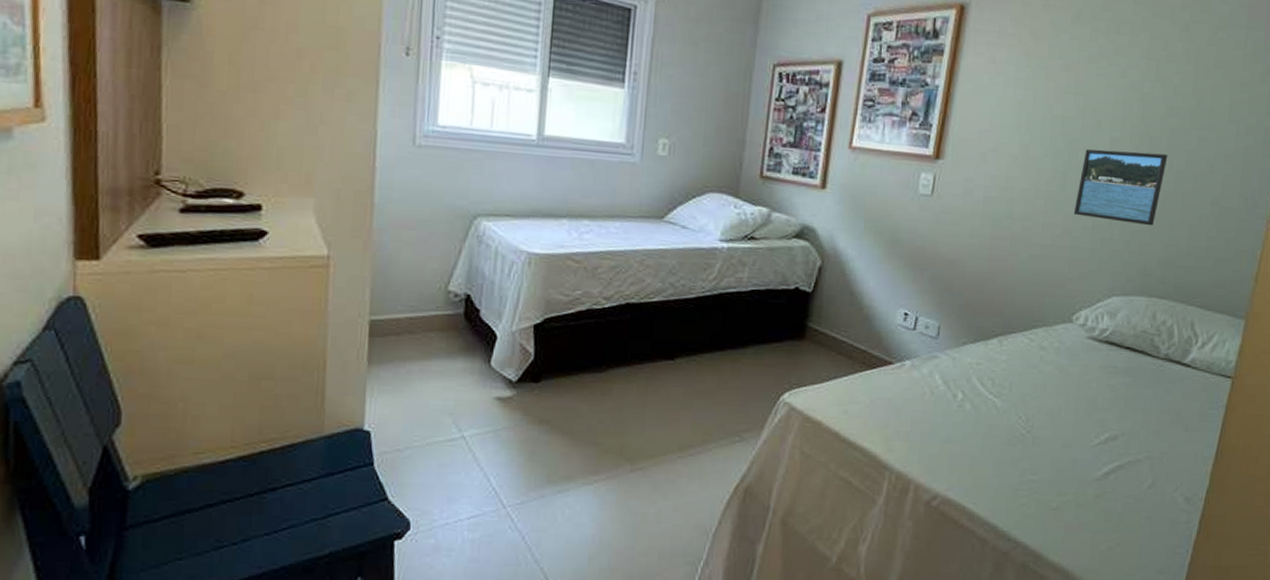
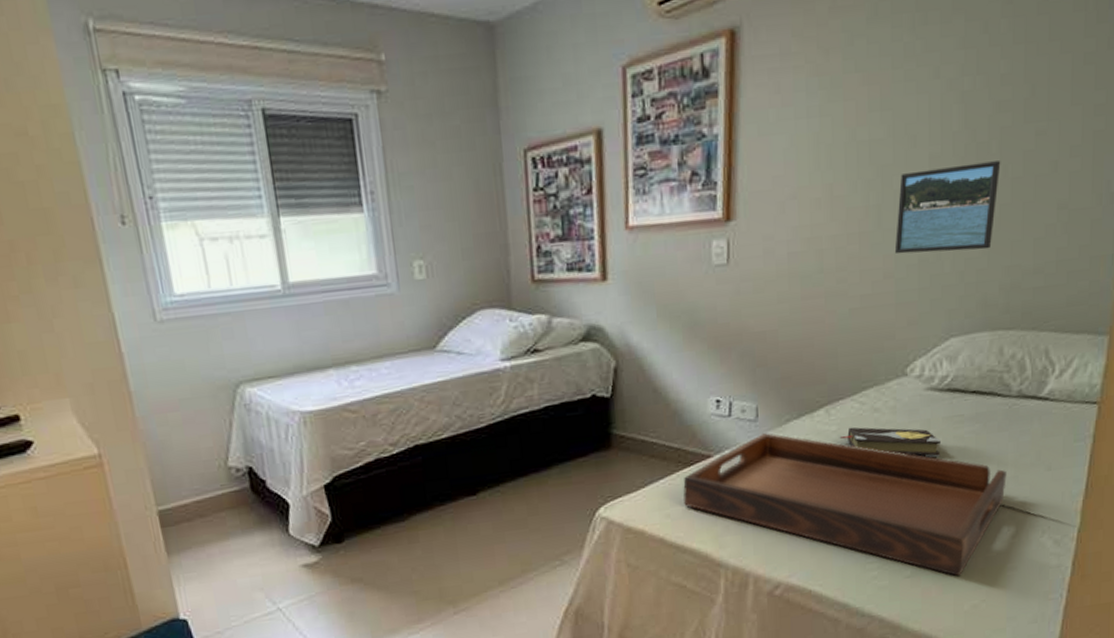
serving tray: none [862,351,1149,517] -> present [683,433,1007,577]
hardback book: none [1009,359,1095,402] -> present [840,427,941,458]

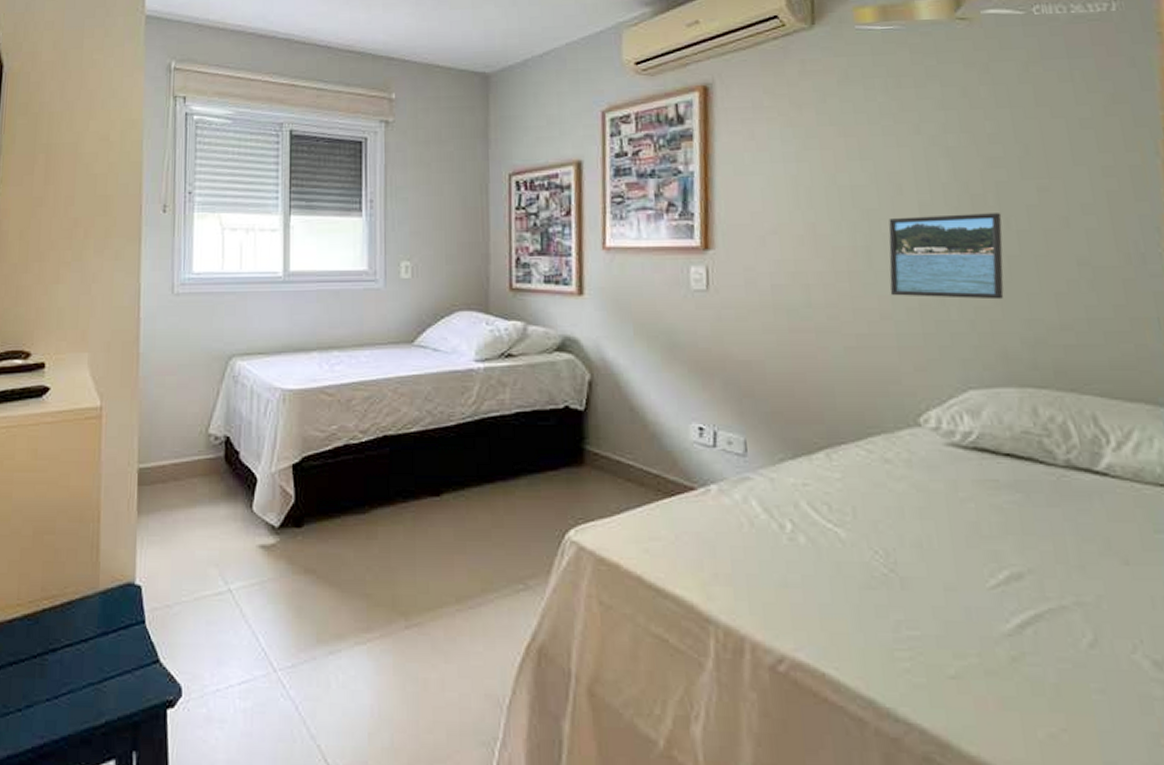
serving tray: present [683,433,1007,577] -> none [663,471,1070,689]
hardback book: present [840,427,941,458] -> none [846,477,974,528]

